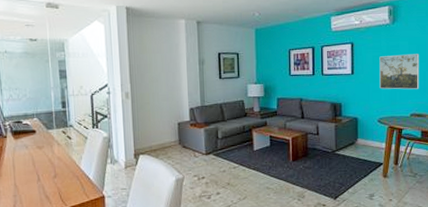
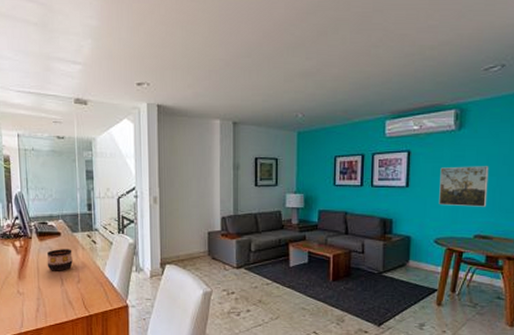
cup: none [22,145,49,168] -> present [46,249,73,271]

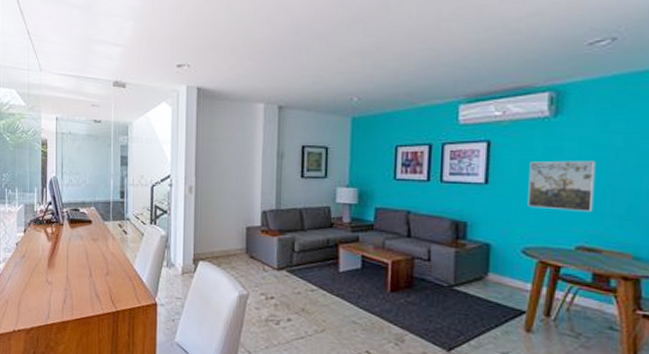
cup: present [46,249,73,271] -> none [76,238,103,261]

